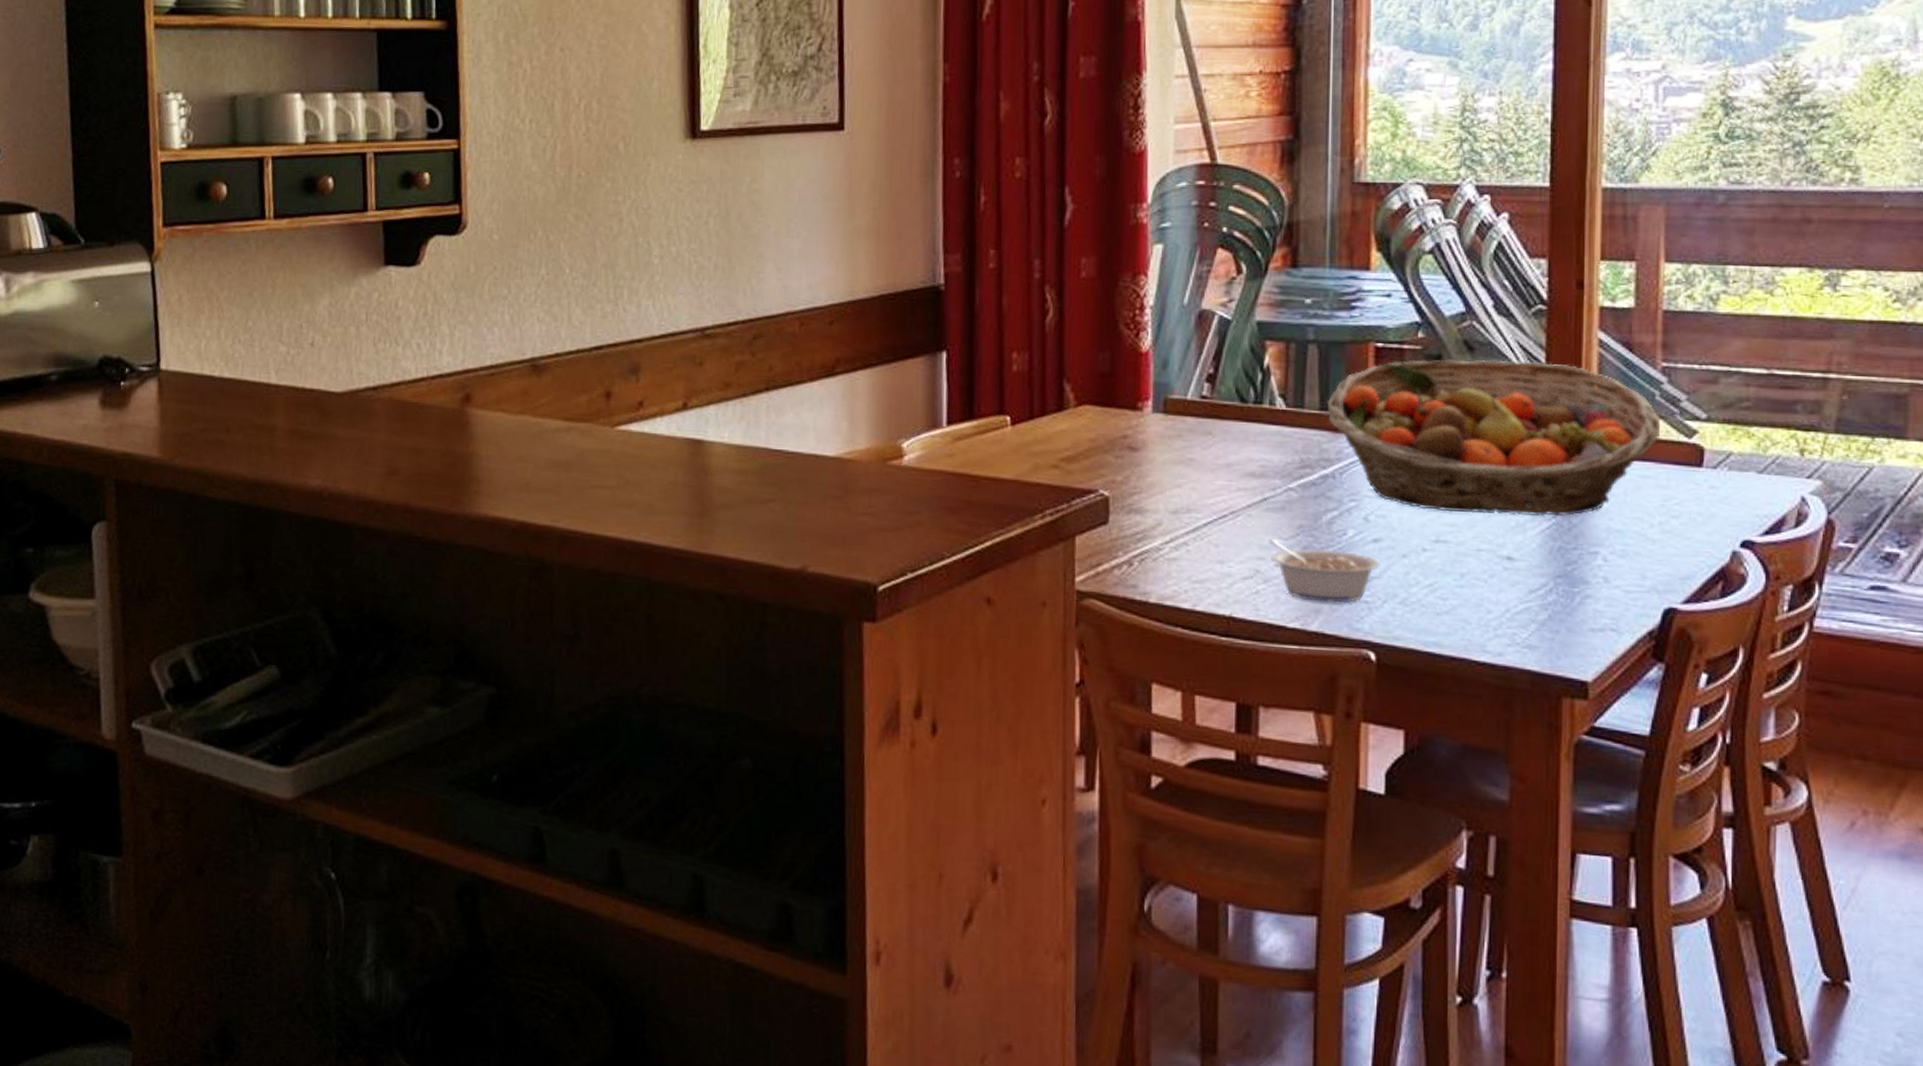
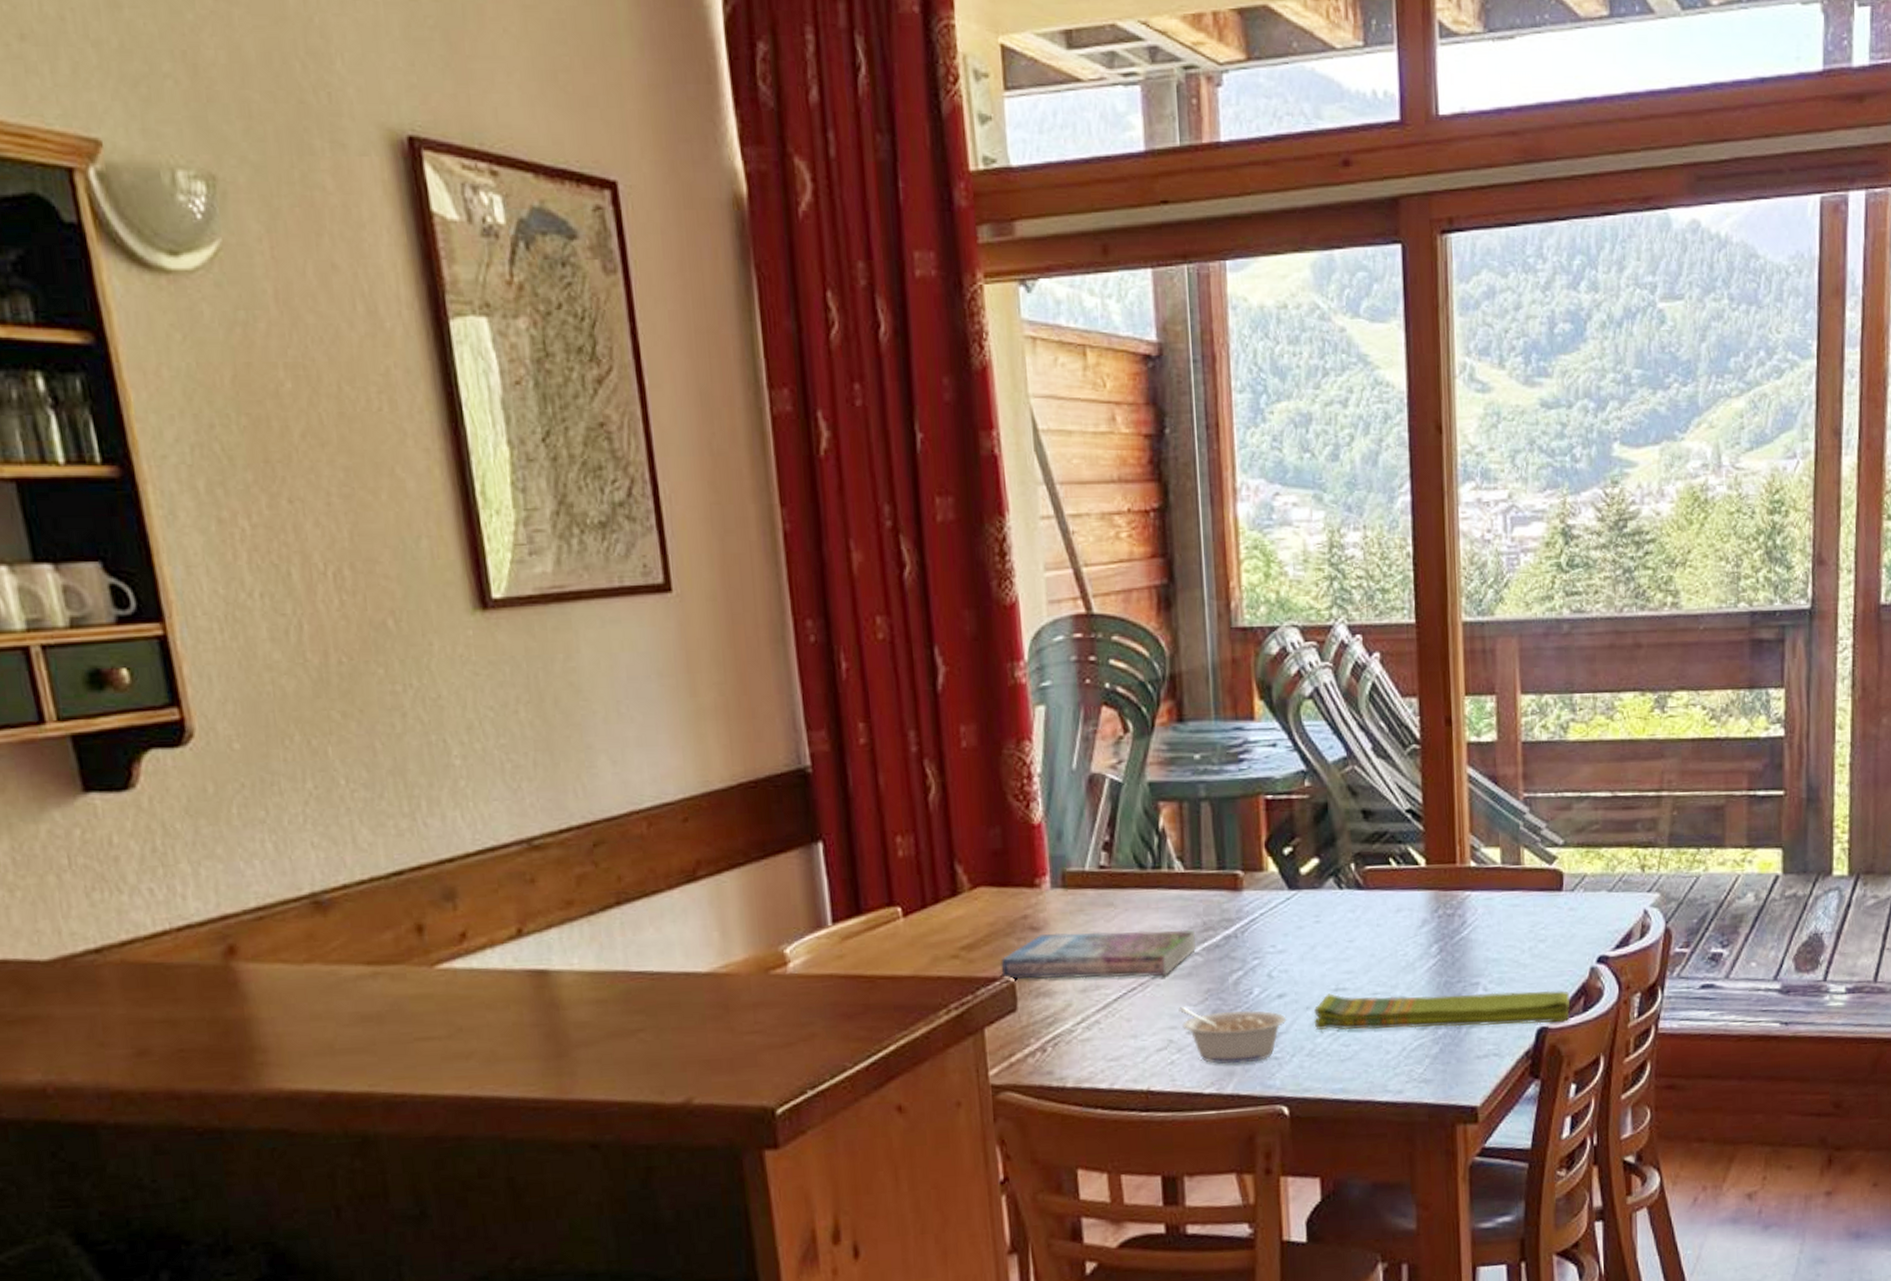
book: none [1097,454,1292,507] -> present [1001,929,1196,980]
fruit basket: present [1327,359,1661,516] -> none [1223,801,1526,960]
dish towel: none [1411,544,1704,605] -> present [1314,990,1570,1031]

